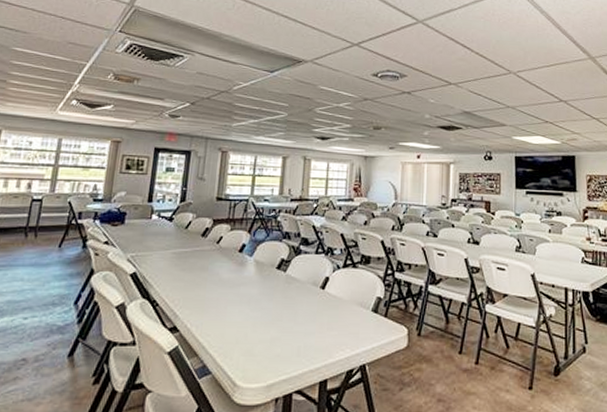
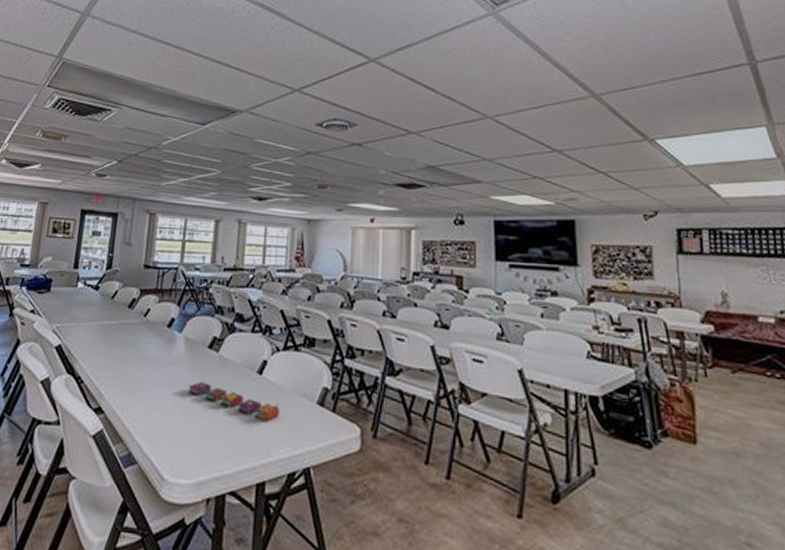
magic books: none [258,298,340,330] -> present [188,382,280,423]

